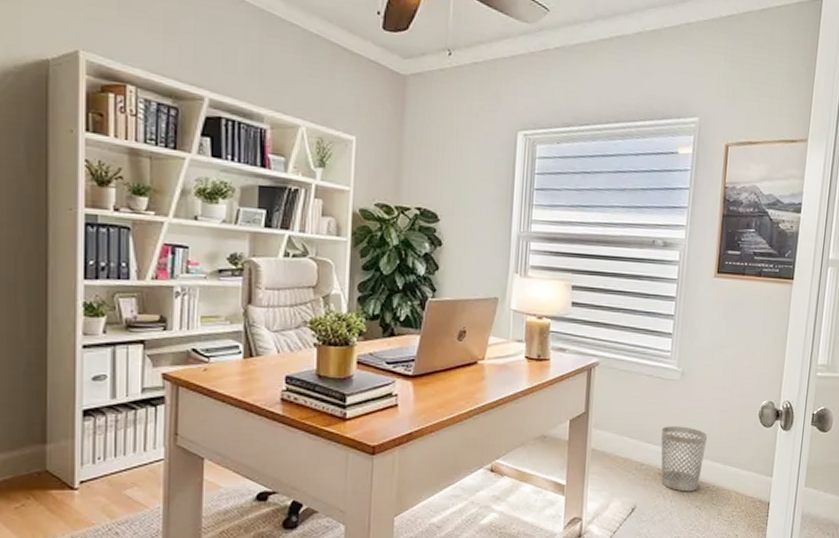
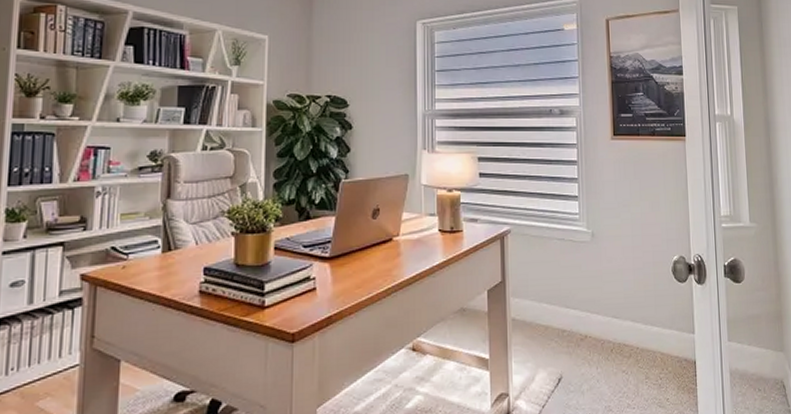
wastebasket: present [661,426,708,492] -> none [578,288,625,357]

